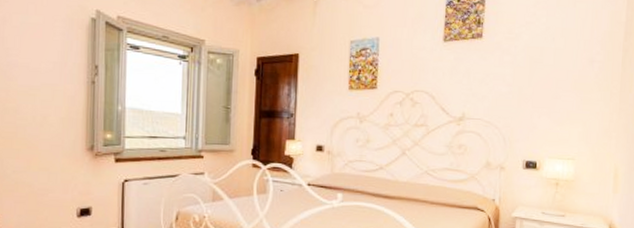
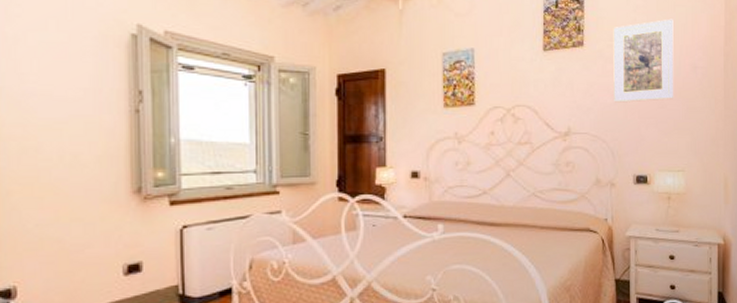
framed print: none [508,14,573,92] -> present [613,19,674,103]

